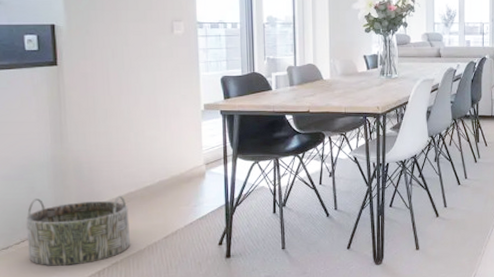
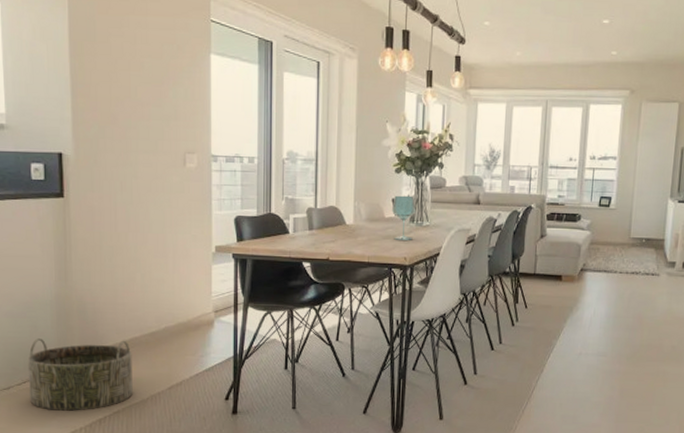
wine glass: none [363,52,386,91] -> present [391,195,416,240]

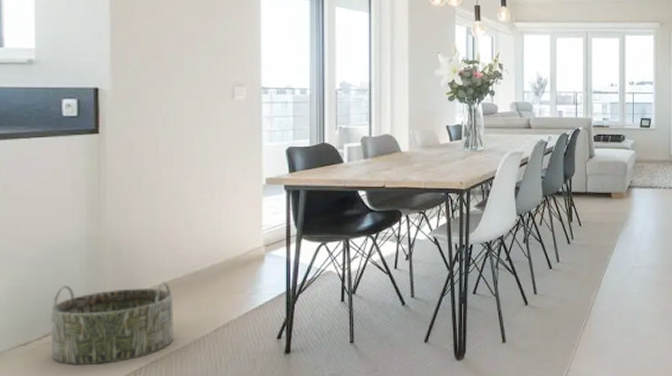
wine glass: present [391,195,416,240] -> none [446,122,470,165]

